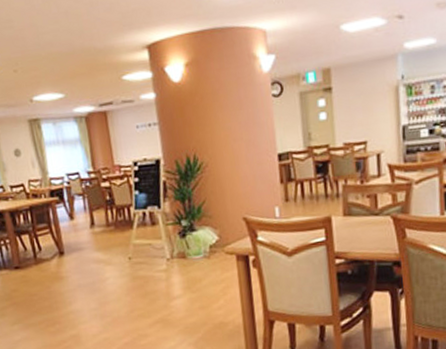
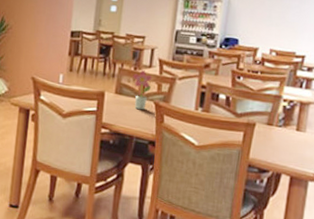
potted flower: none [360,182,384,229] -> present [133,70,153,110]

